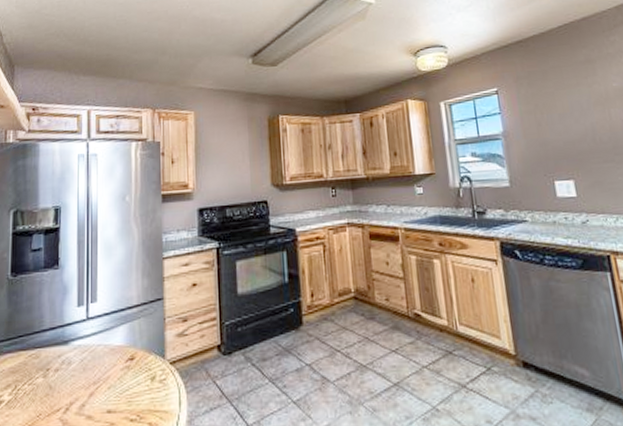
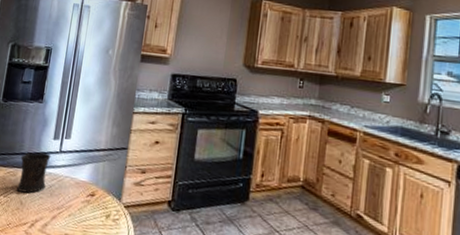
mug: none [42,323,78,375] -> present [17,152,51,194]

